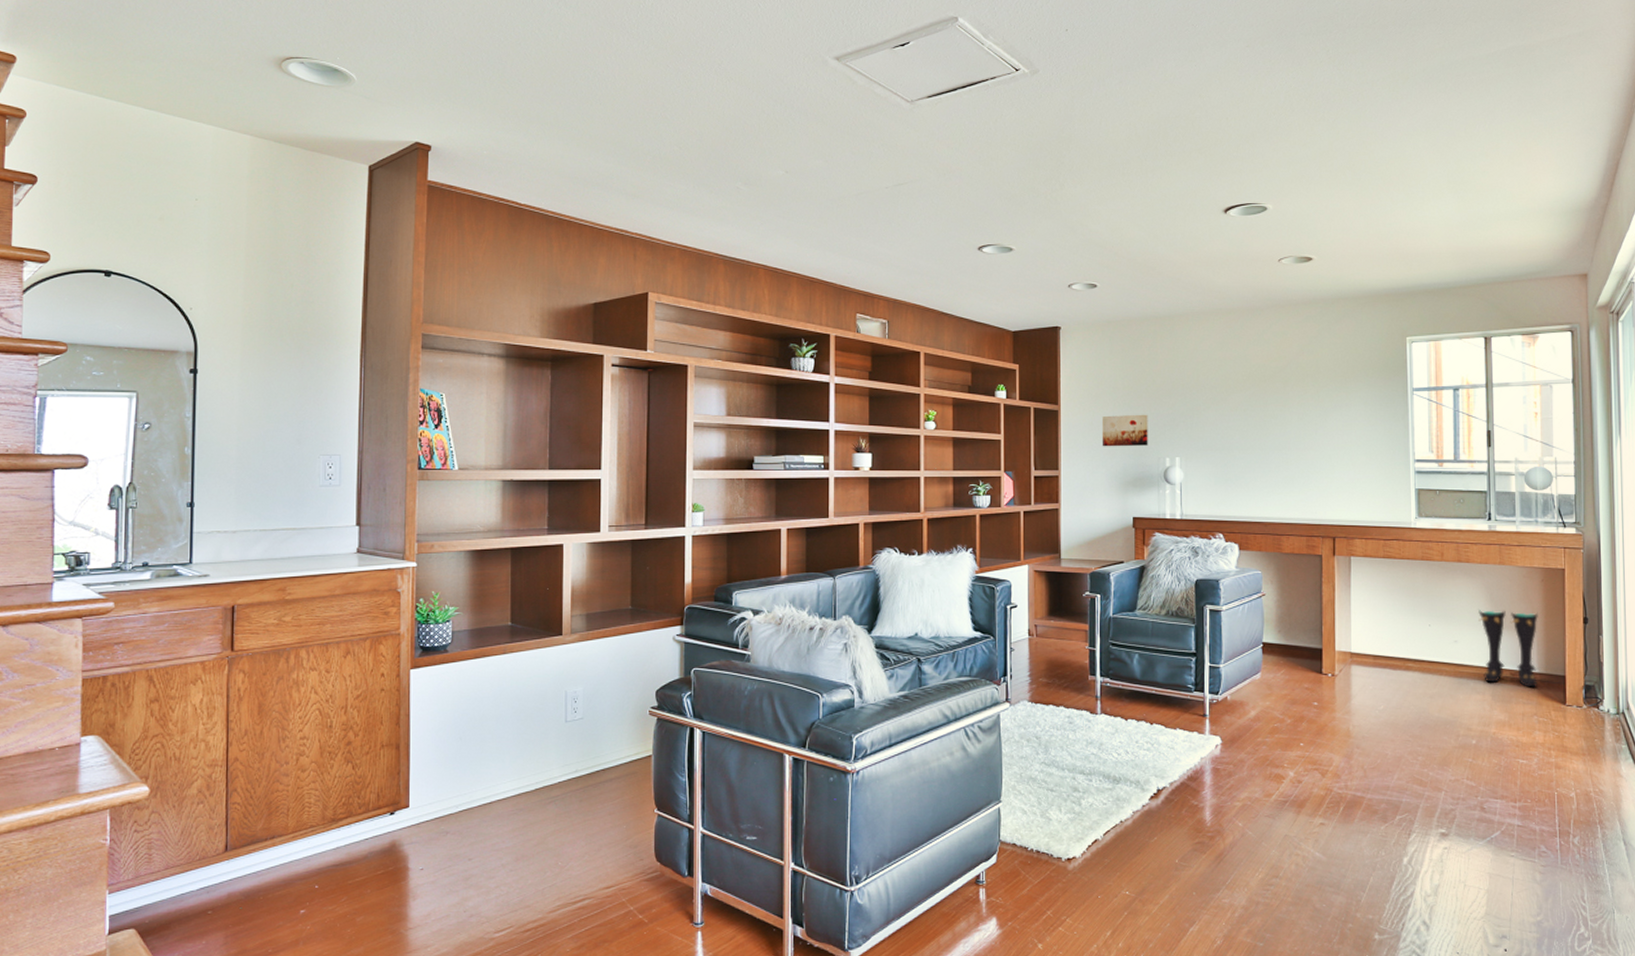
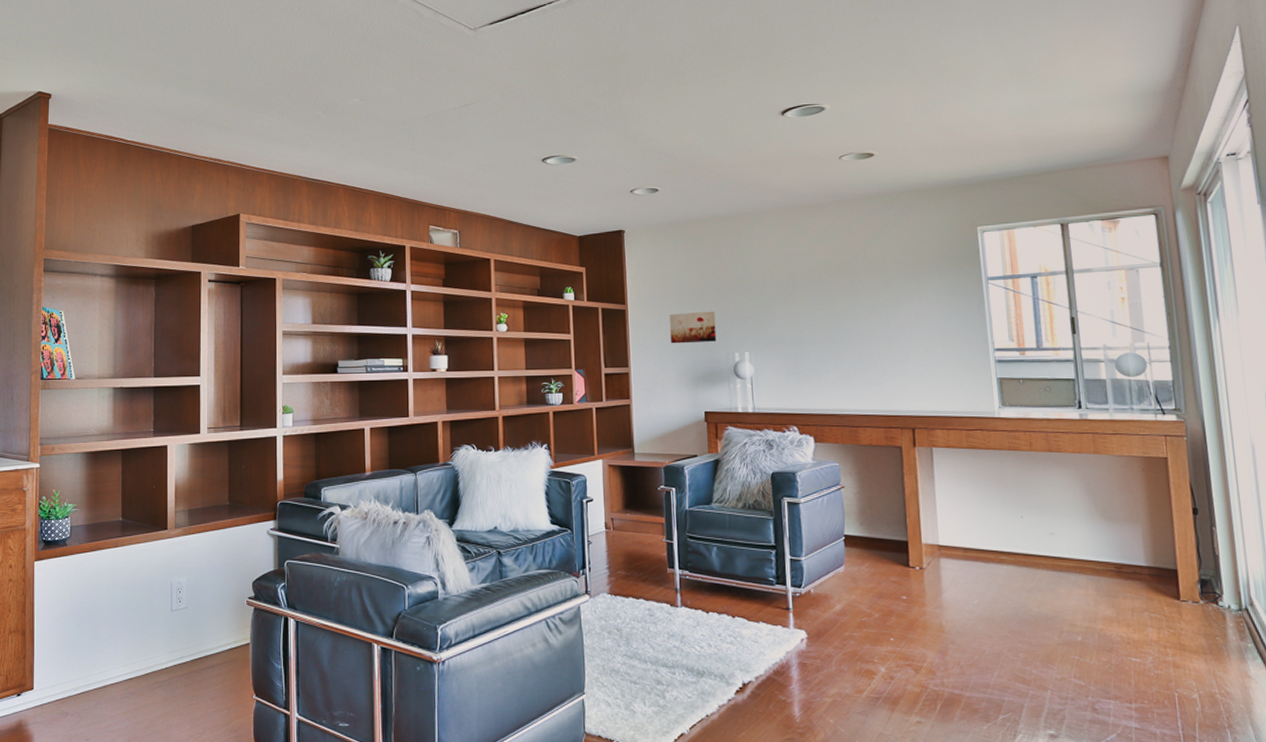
boots: present [1478,610,1538,688] -> none [1074,501,1146,582]

